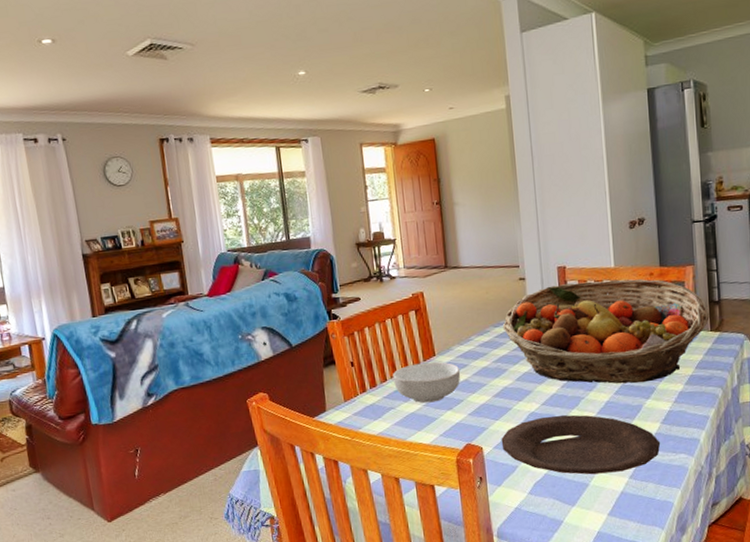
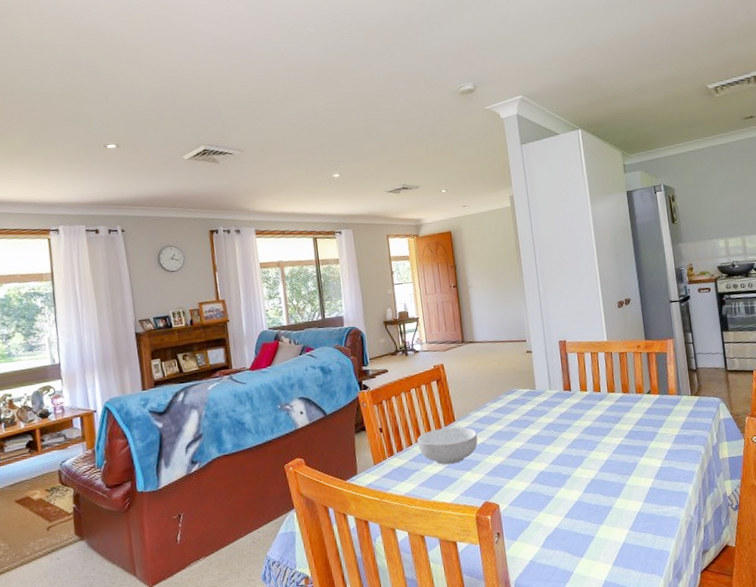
plate: present [501,415,661,475] -> none [515,472,655,528]
fruit basket: present [502,279,710,384] -> none [513,351,690,444]

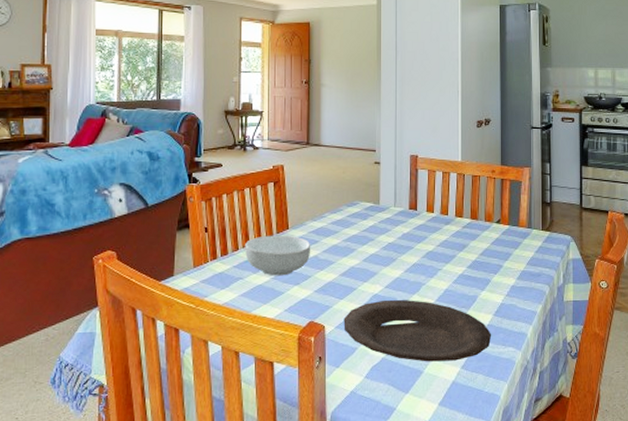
plate: none [515,472,655,528] -> present [343,299,492,362]

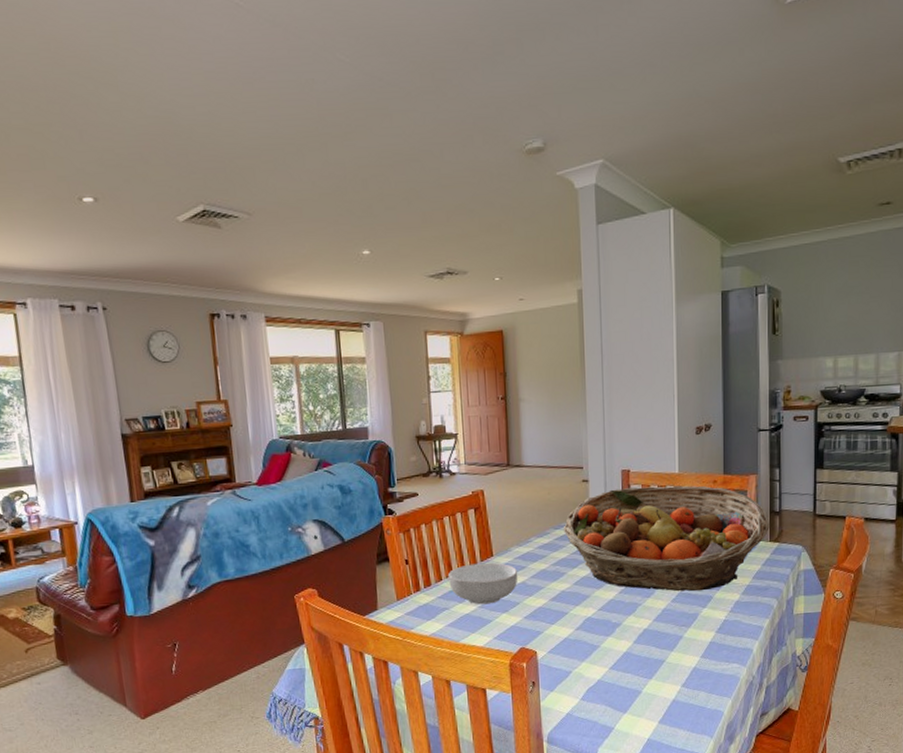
plate: present [343,299,492,362] -> none [556,621,715,682]
fruit basket: none [355,172,542,274] -> present [563,485,770,592]

